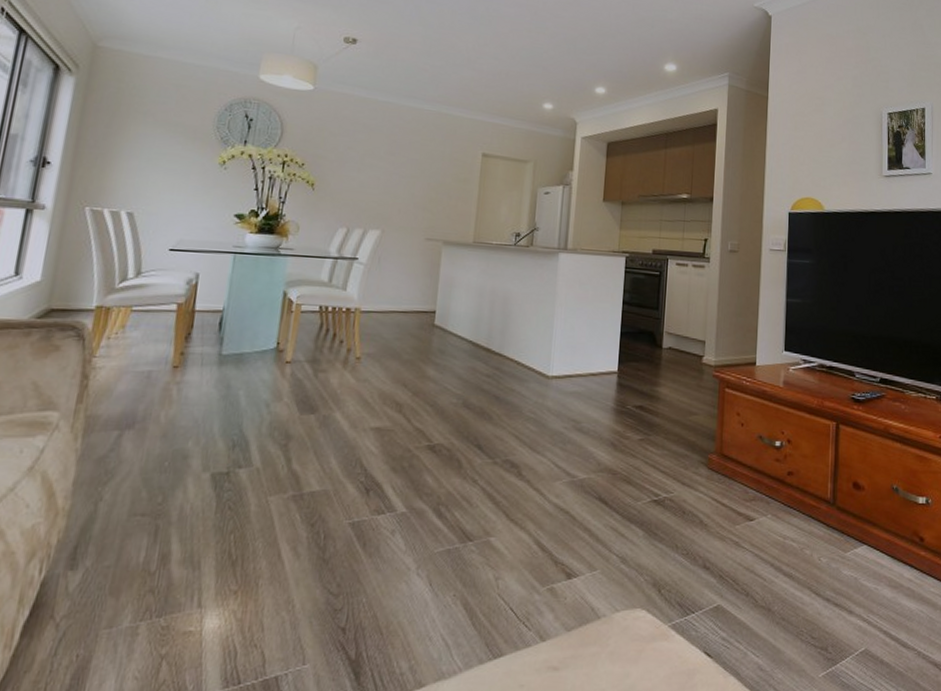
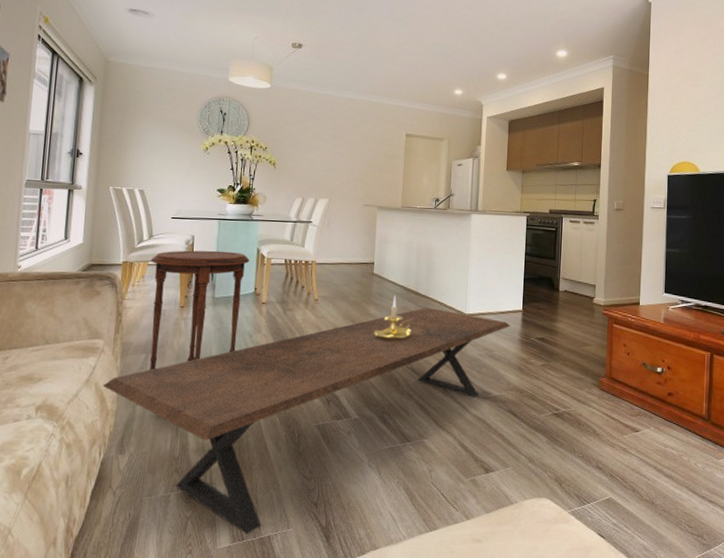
coffee table: none [52,368,604,676] -> present [102,308,511,534]
side table: none [123,292,273,453] -> present [149,250,250,370]
candle holder: none [431,353,481,410] -> present [373,296,412,341]

